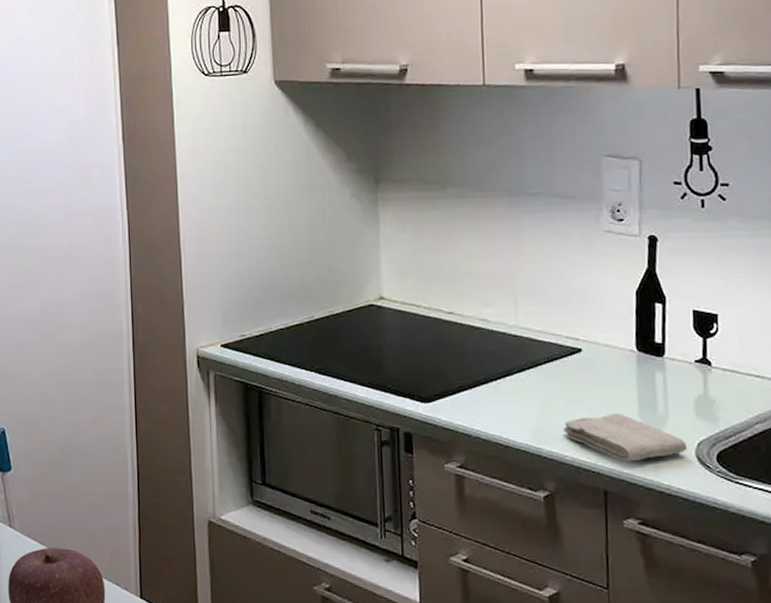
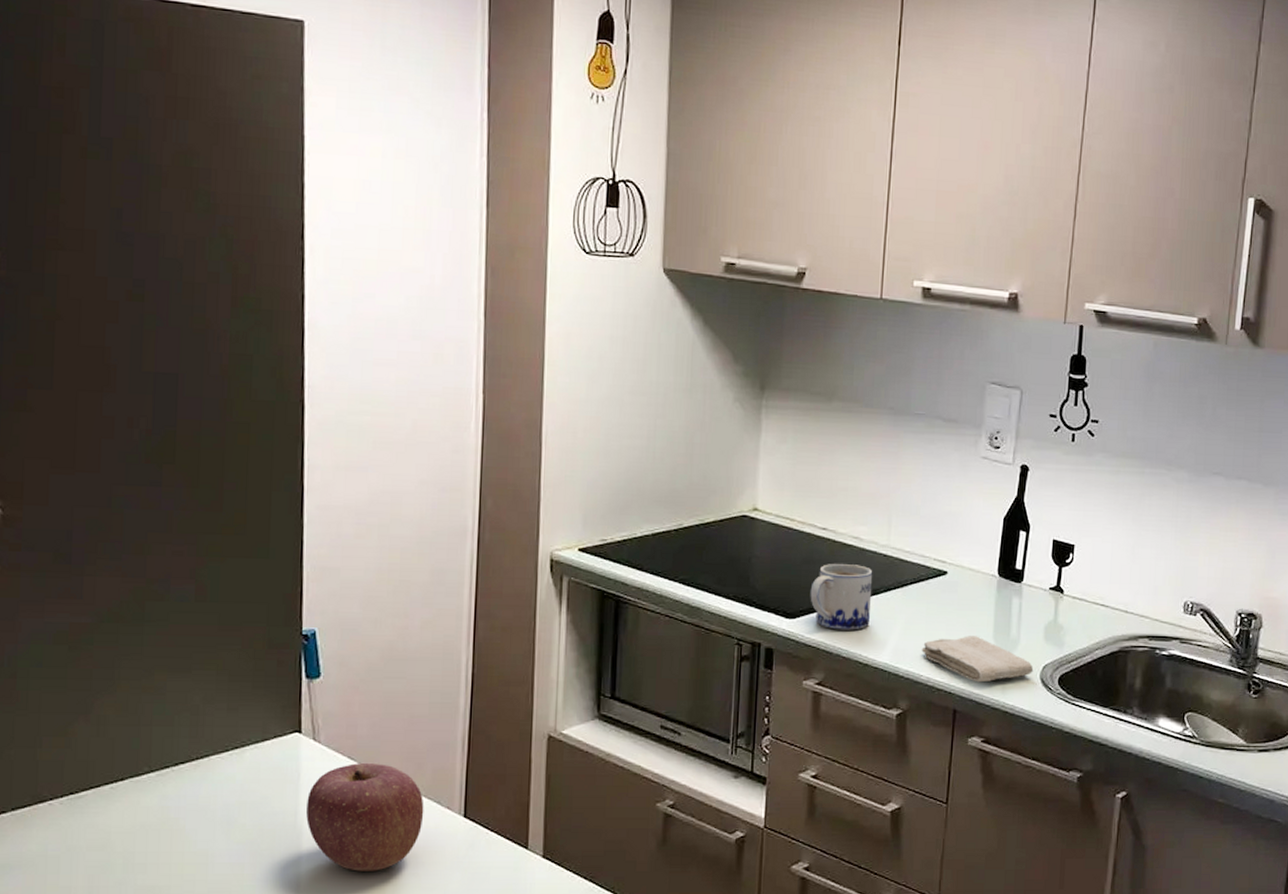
mug: none [442,346,506,412] -> present [810,563,873,630]

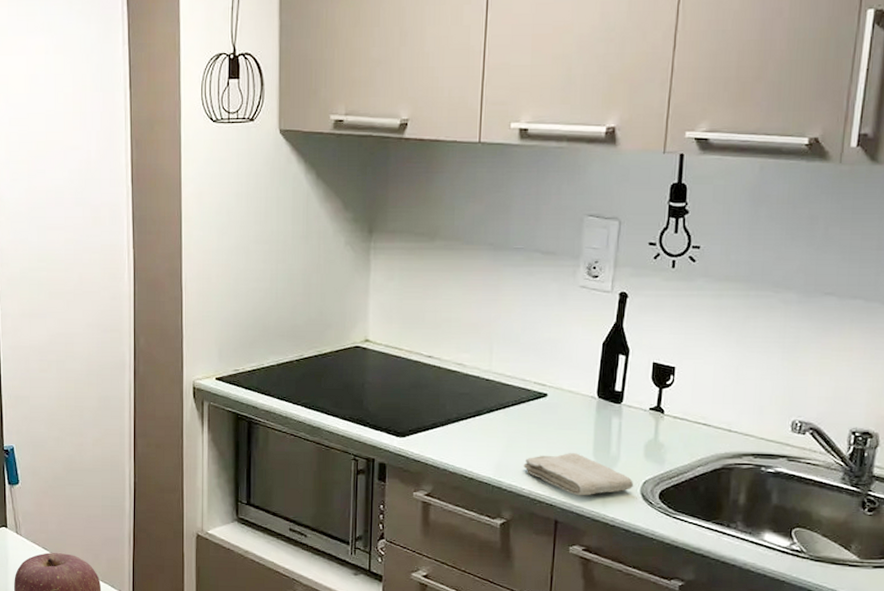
mug: present [810,563,873,630] -> none [418,387,476,448]

